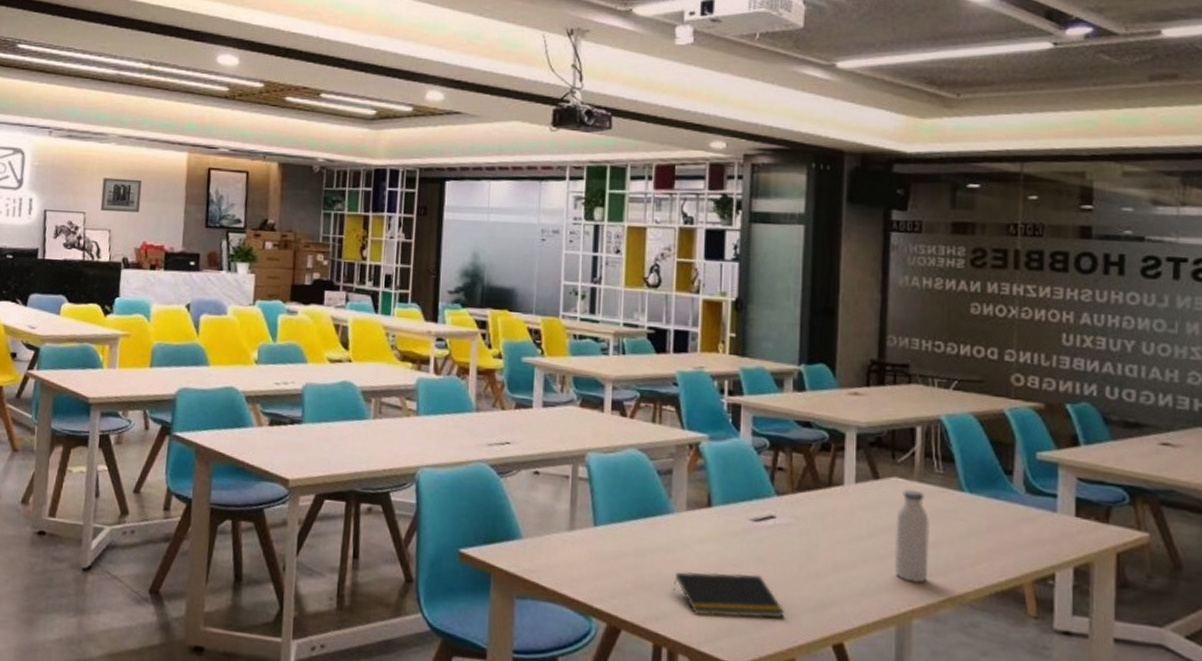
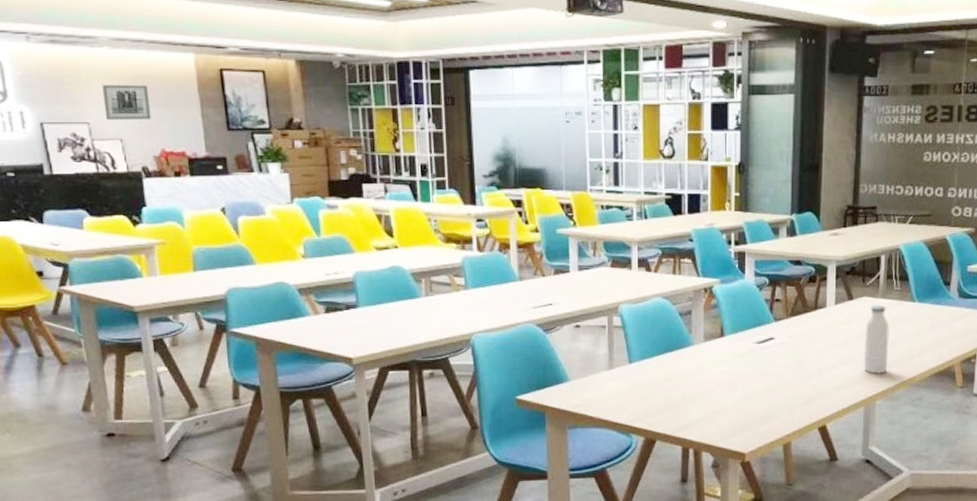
notepad: present [672,571,786,619] -> none [695,384,783,421]

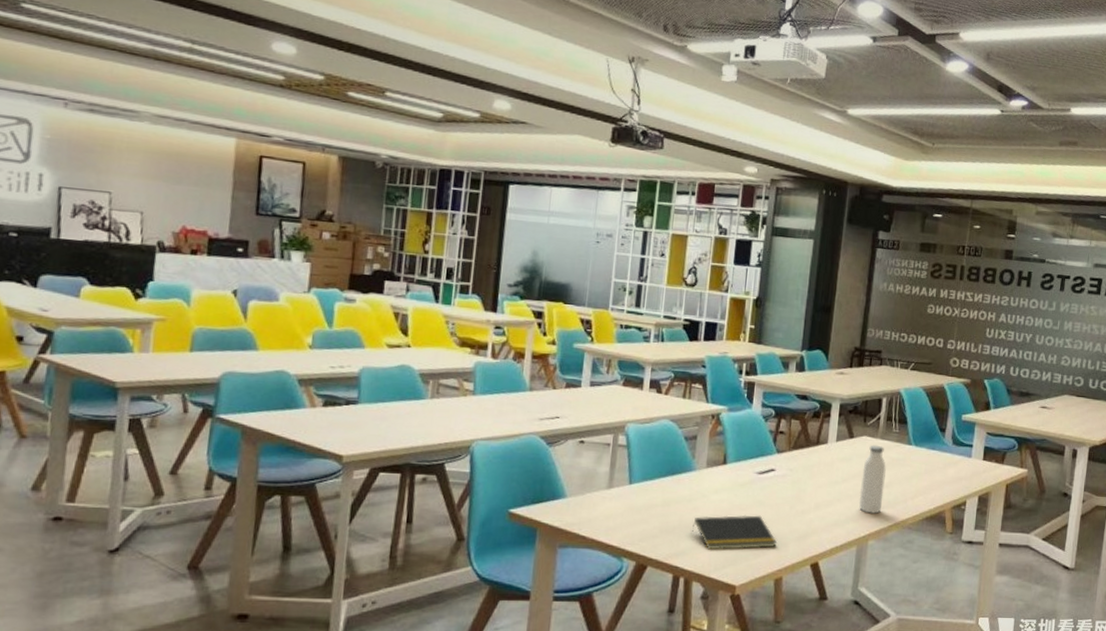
wall art: present [102,84,152,121] -> none [130,157,181,196]
notepad: none [695,384,783,421] -> present [691,515,778,550]

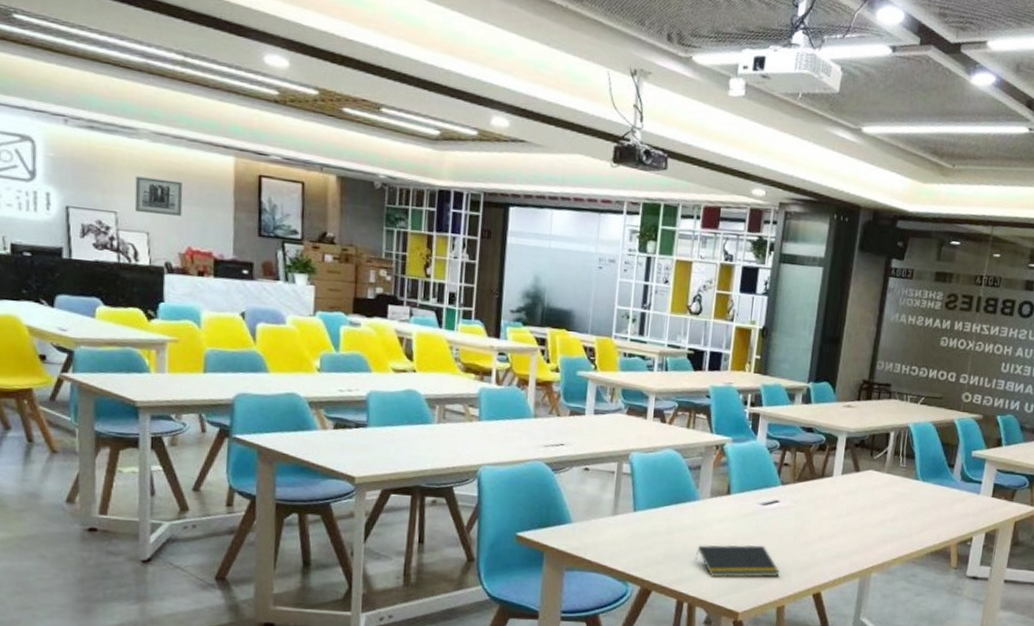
wall art: none [130,157,181,196] -> present [134,176,183,216]
water bottle: present [858,445,886,514] -> none [862,479,892,547]

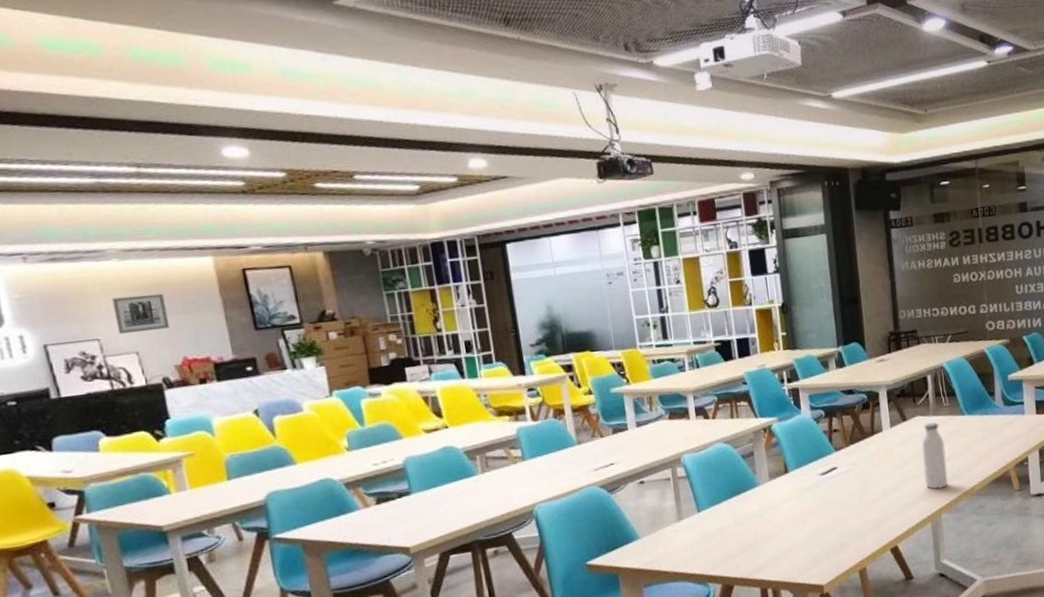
notepad: present [695,544,780,578] -> none [768,514,854,557]
water bottle: none [862,479,892,547] -> present [922,422,948,490]

